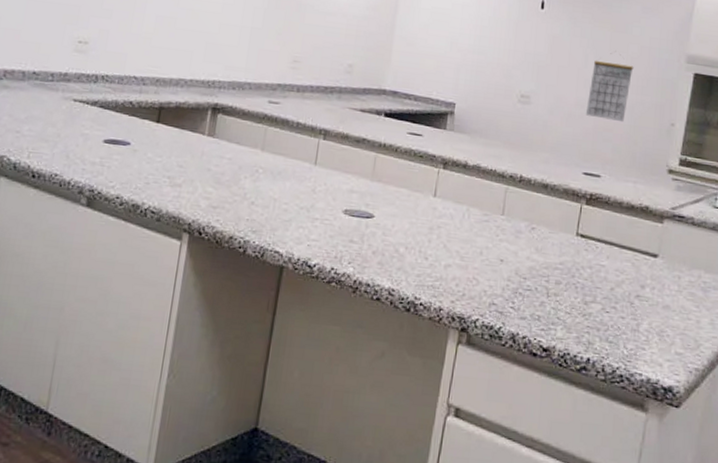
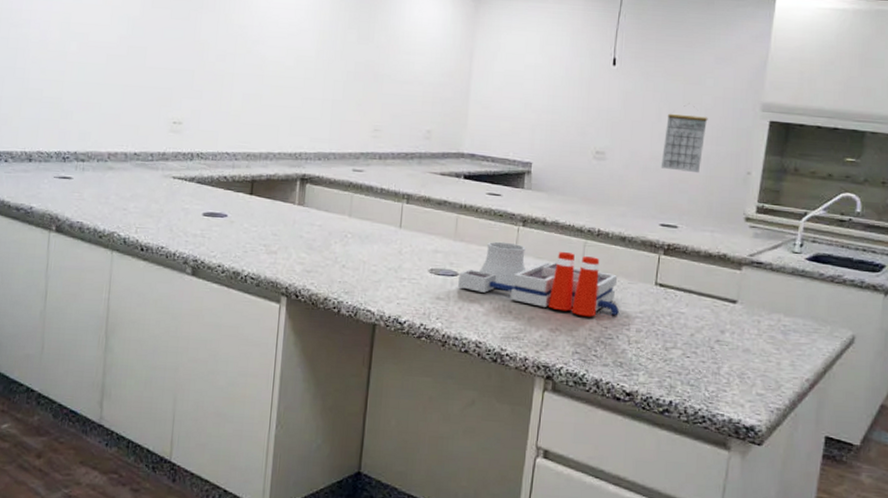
laboratory equipment: none [373,183,539,267] -> present [458,241,619,317]

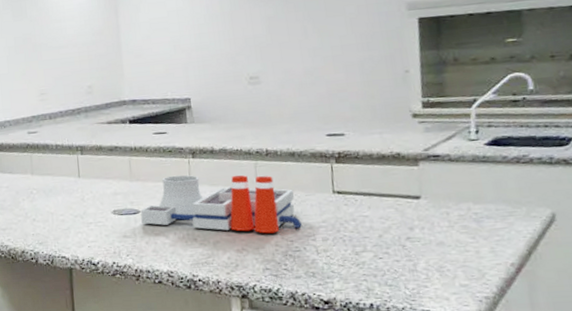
calendar: present [660,105,708,174] -> none [314,18,356,82]

